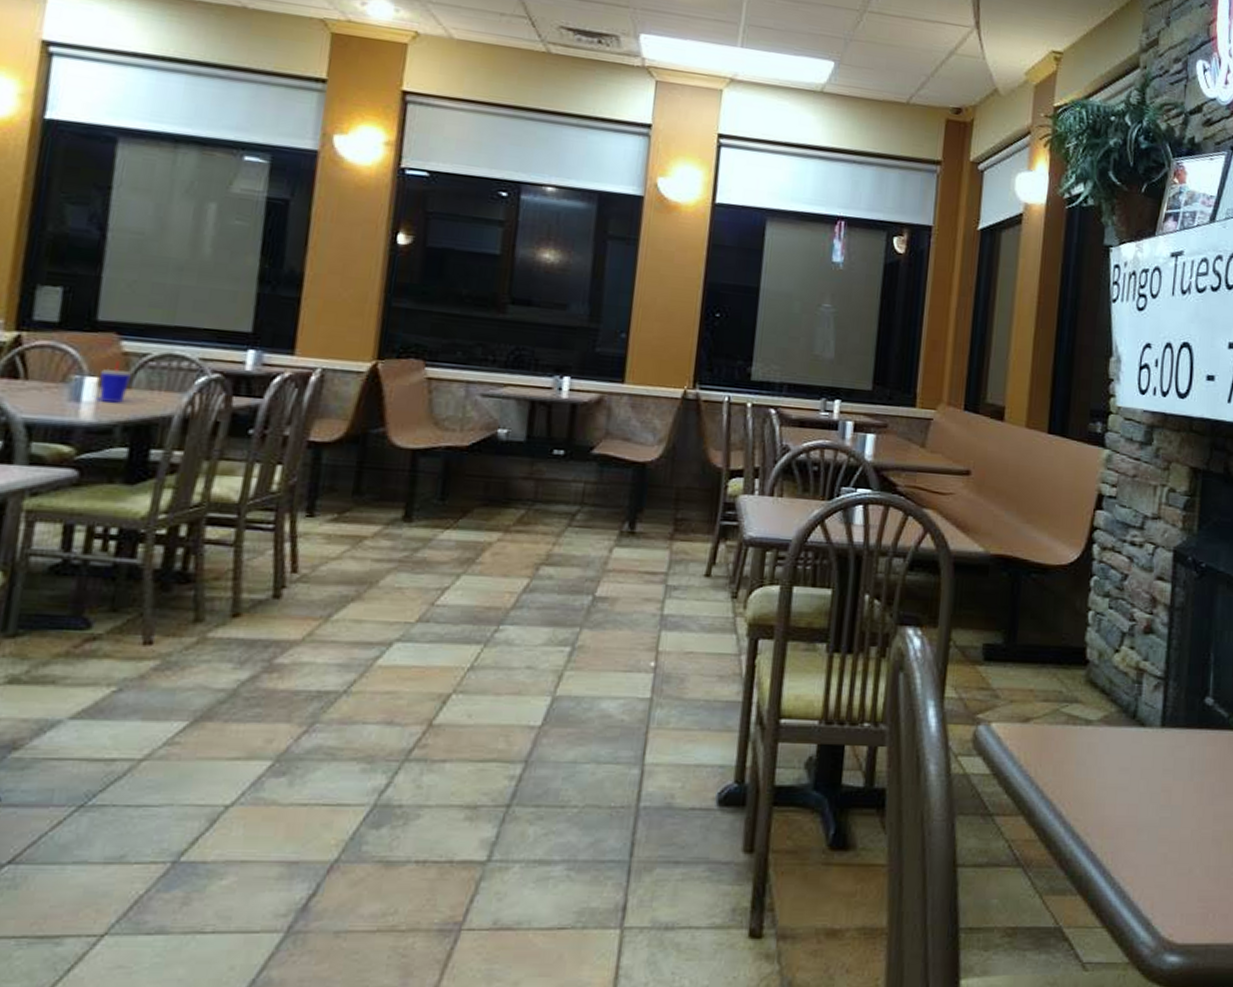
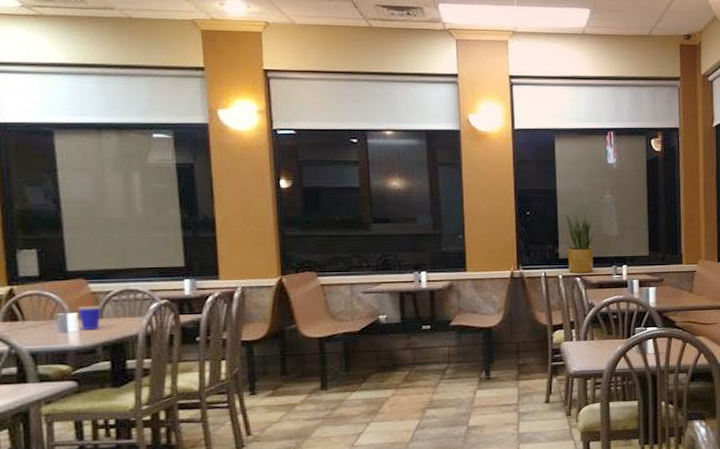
planter: none [761,322,805,405] -> present [567,212,596,274]

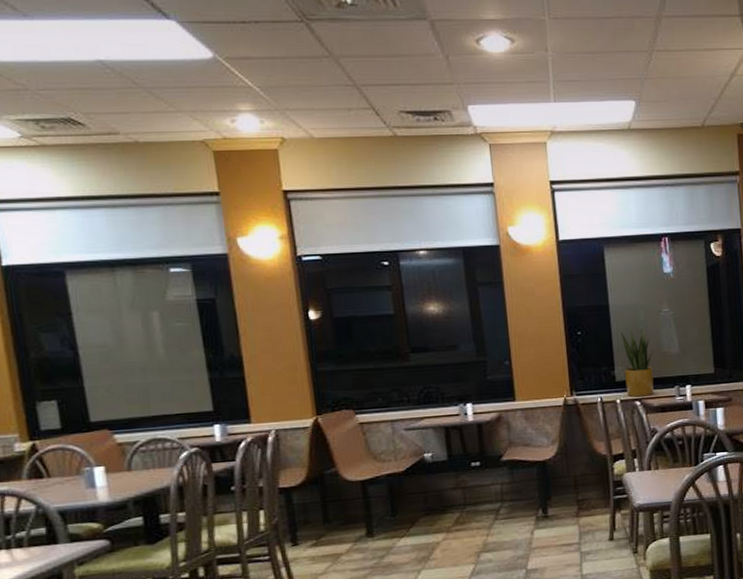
beverage cup: present [78,299,101,330] -> none [105,450,129,484]

